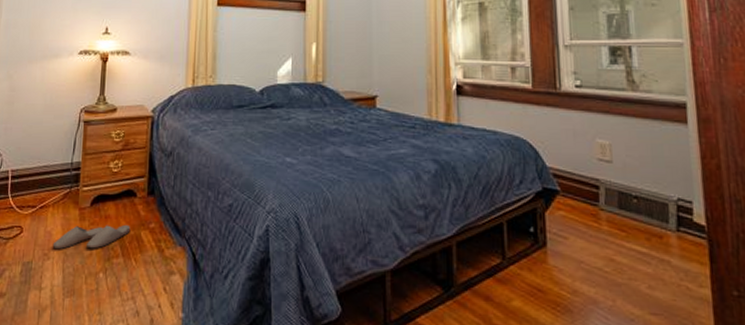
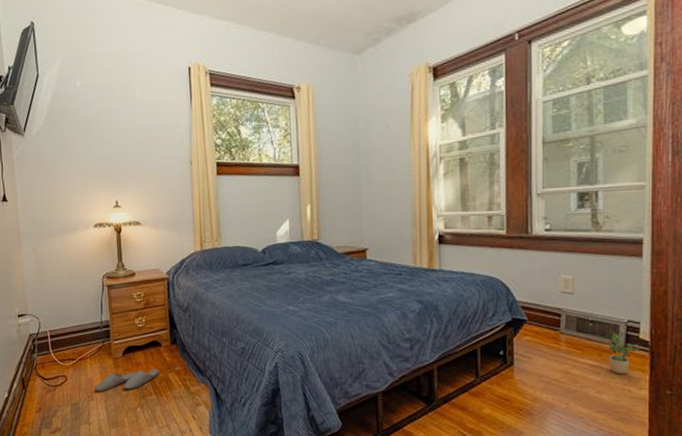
potted plant: none [657,208,698,266] -> present [608,329,642,374]

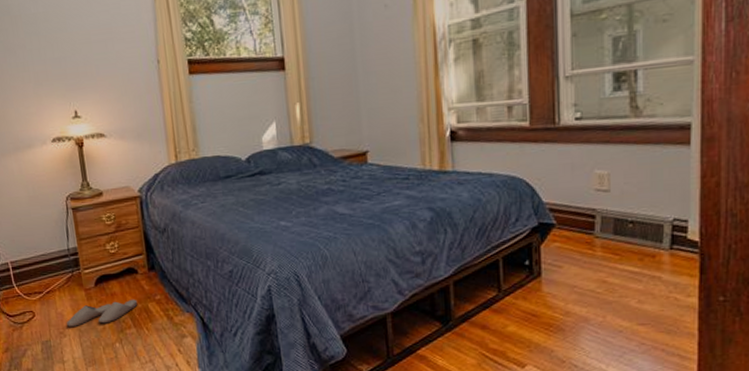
potted plant: present [608,329,642,374] -> none [651,230,690,281]

